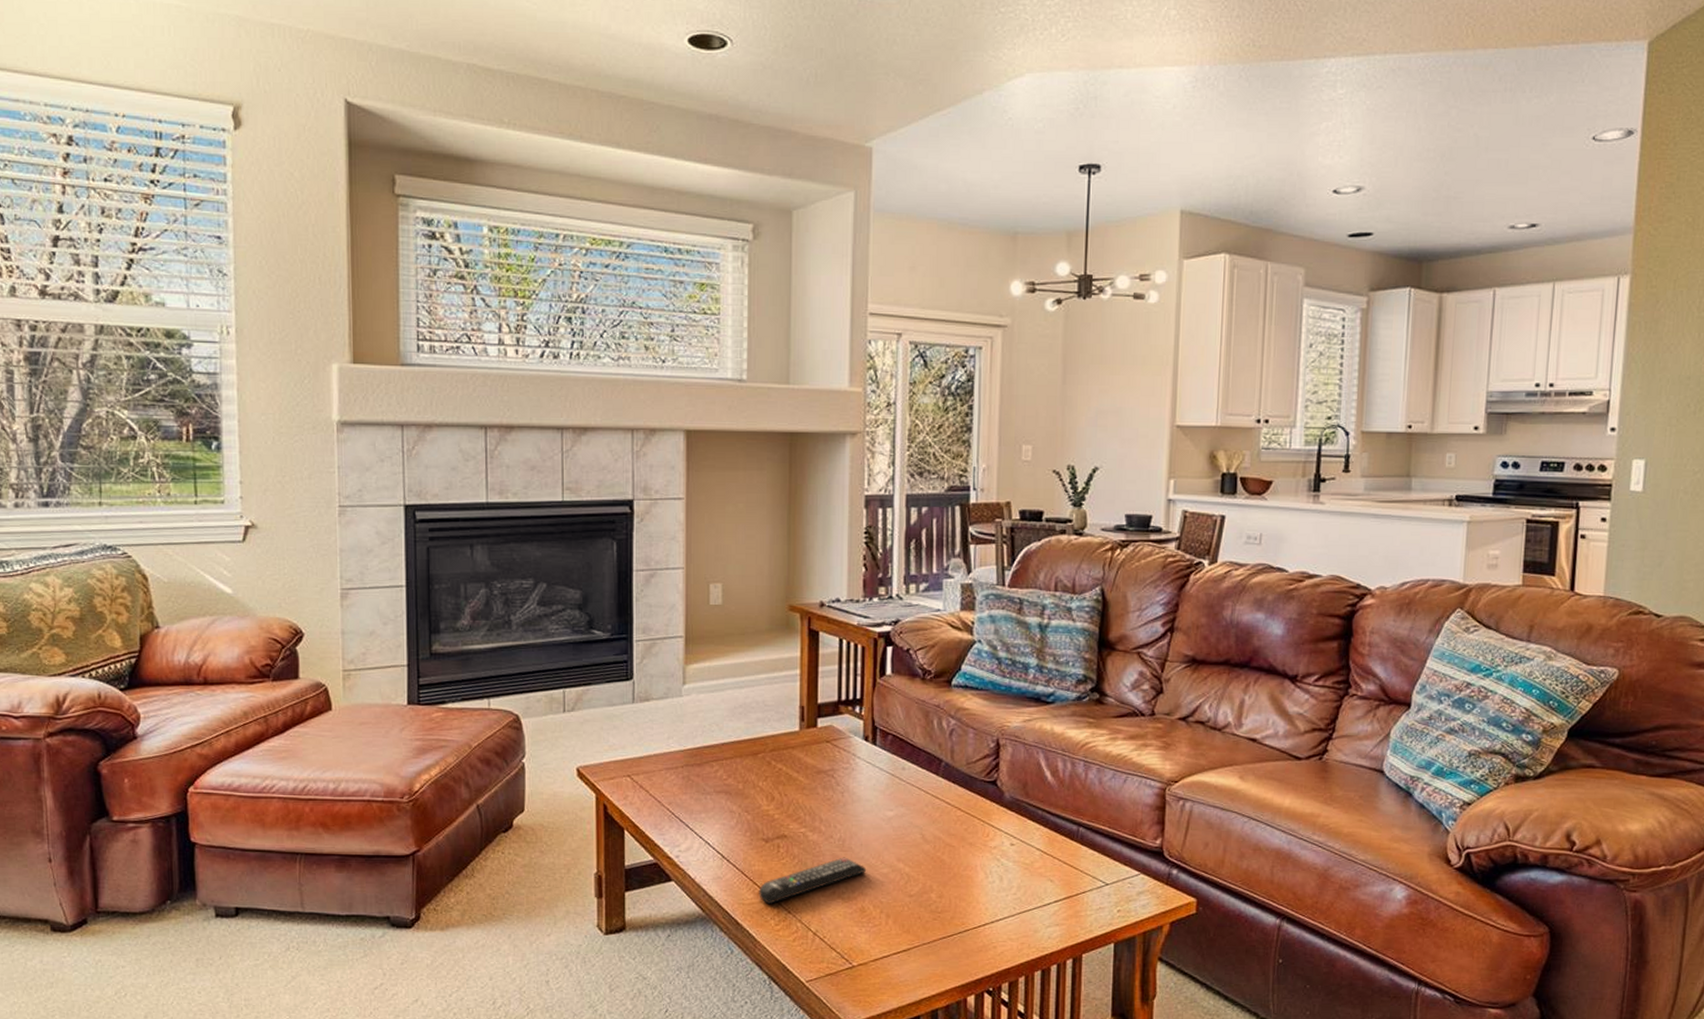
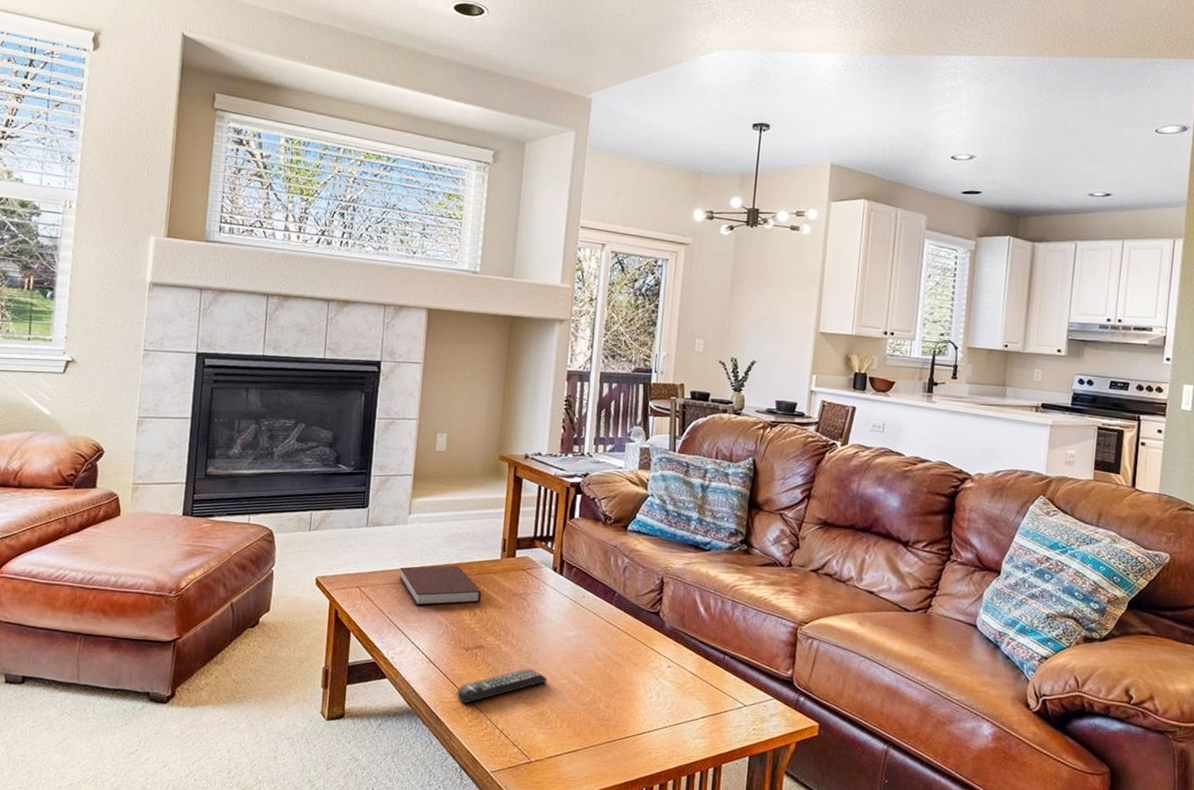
notebook: none [677,742,779,793] -> present [399,565,481,606]

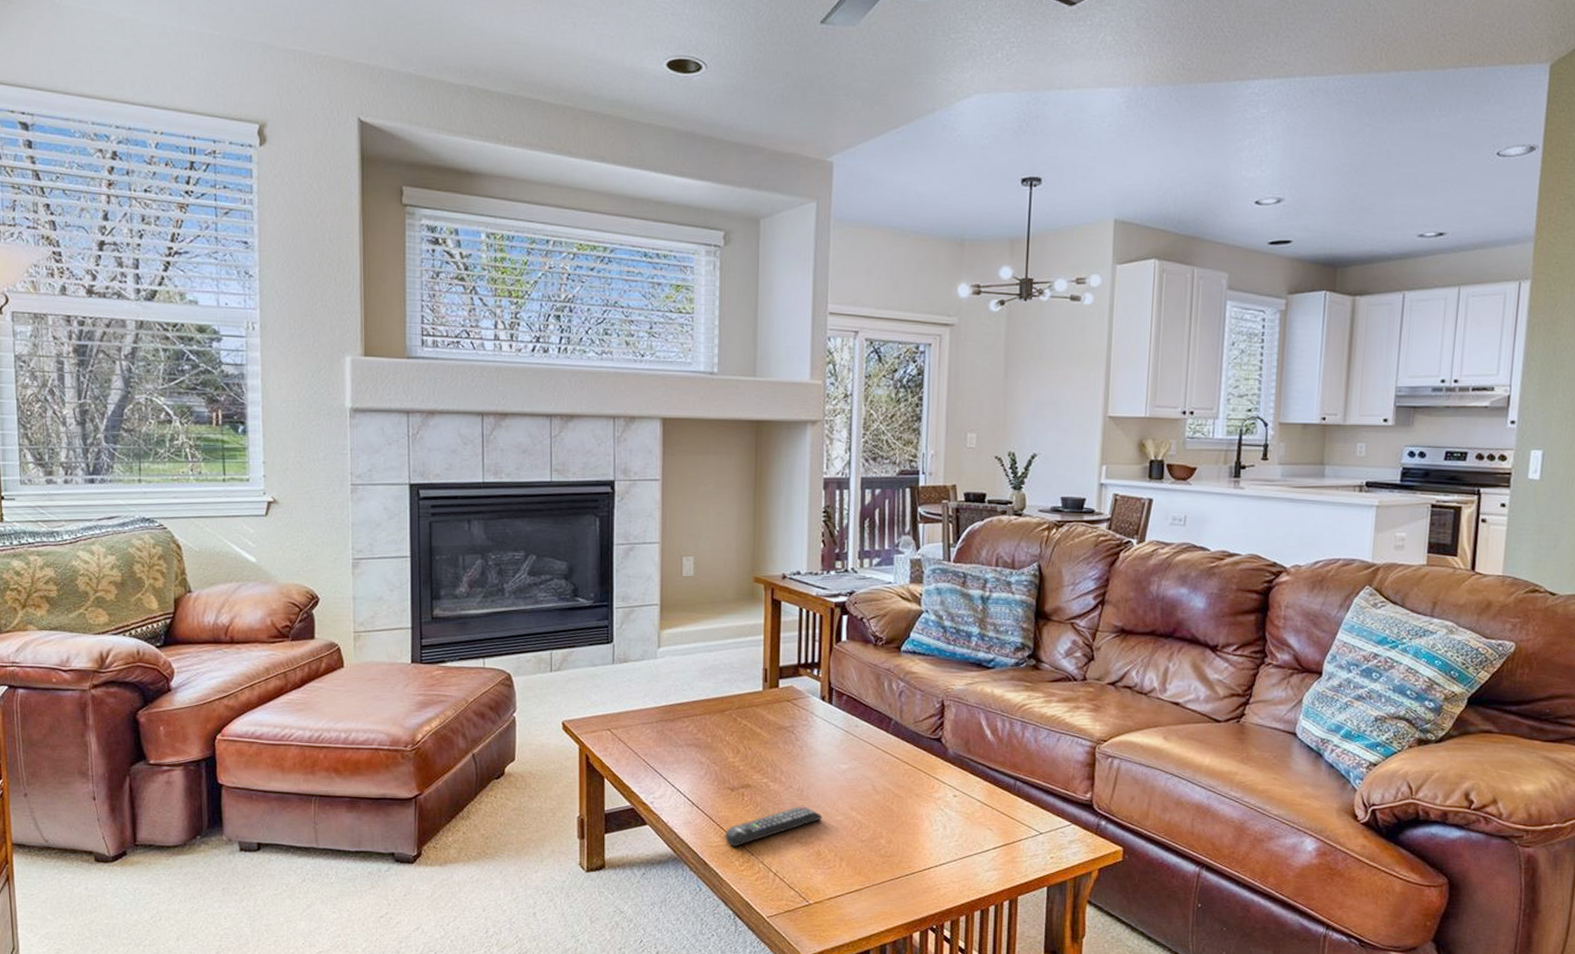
notebook: present [399,565,481,606] -> none [652,700,744,746]

